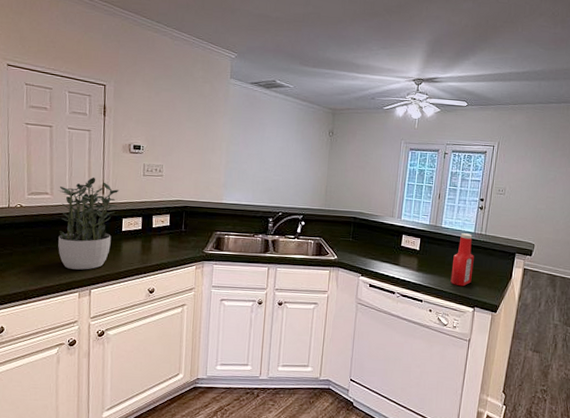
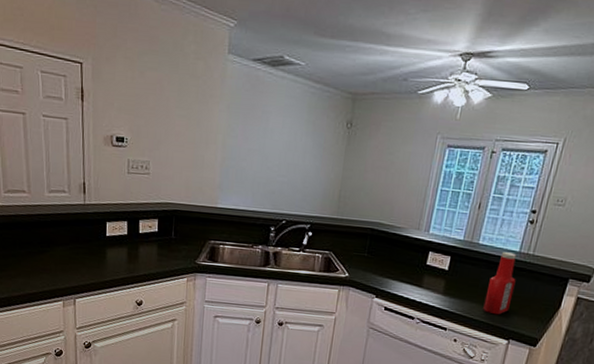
potted plant: present [58,177,119,270] -> none [36,173,102,277]

